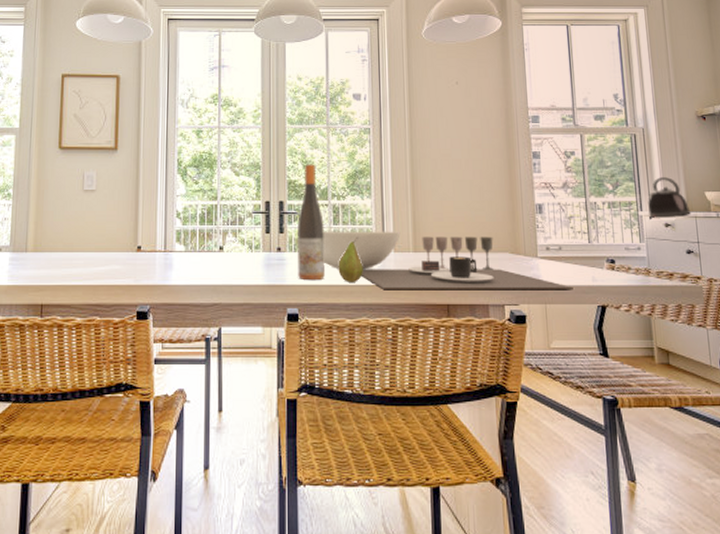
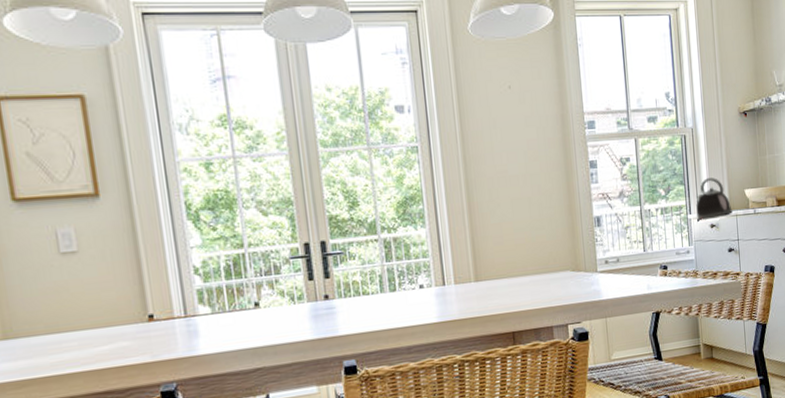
wine bottle: present [297,164,325,281] -> none [344,193,382,327]
bowl: present [323,231,401,269] -> none [375,261,460,311]
fruit: present [338,236,363,282] -> none [395,272,424,324]
place setting: present [361,256,573,290] -> none [421,279,631,327]
wine glass: present [422,236,494,270] -> none [483,256,556,296]

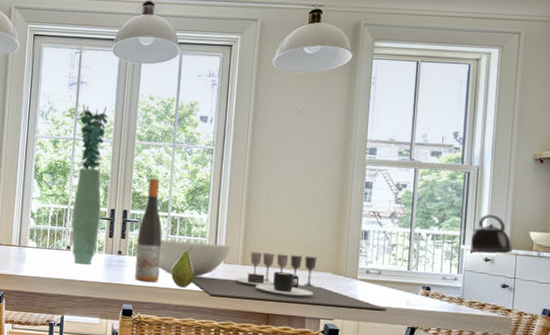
vase: none [235,107,295,323] -> present [71,104,108,265]
wine bottle: none [344,193,382,327] -> present [135,178,163,283]
bowl: none [375,261,460,311] -> present [158,240,232,276]
fruit: none [395,272,424,324] -> present [171,247,194,287]
place setting: none [421,279,631,327] -> present [191,272,387,312]
wine glass: none [483,256,556,296] -> present [250,251,317,287]

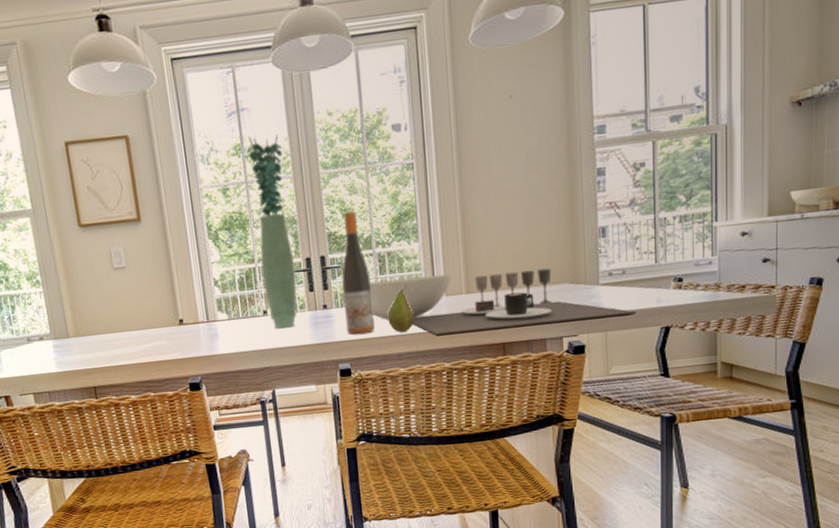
kettle: present [469,214,512,254] -> none [723,179,772,229]

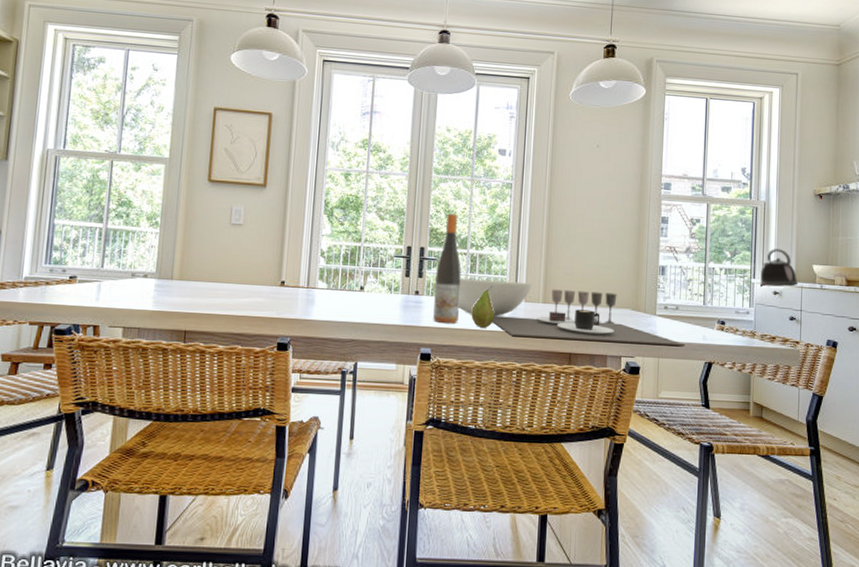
vase: present [247,134,297,329] -> none [365,135,403,306]
kettle: none [723,179,772,229] -> present [759,249,798,287]

